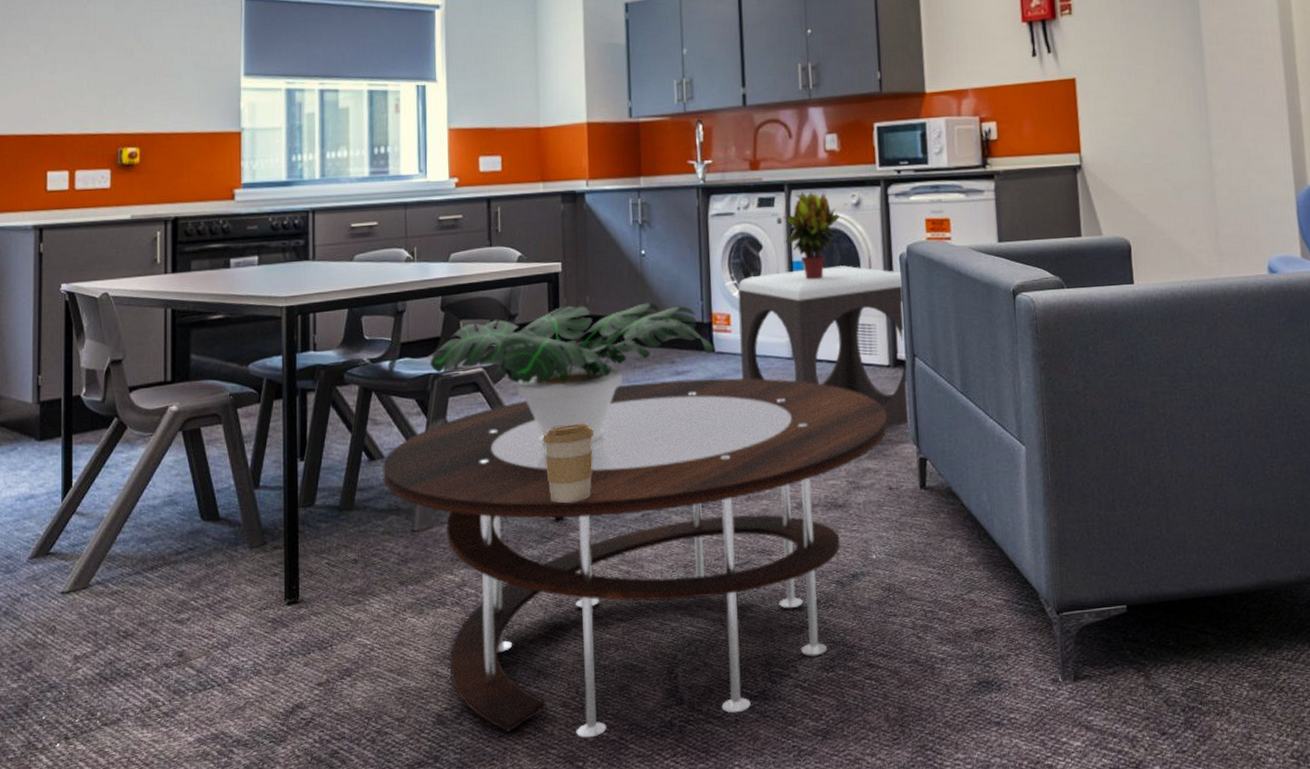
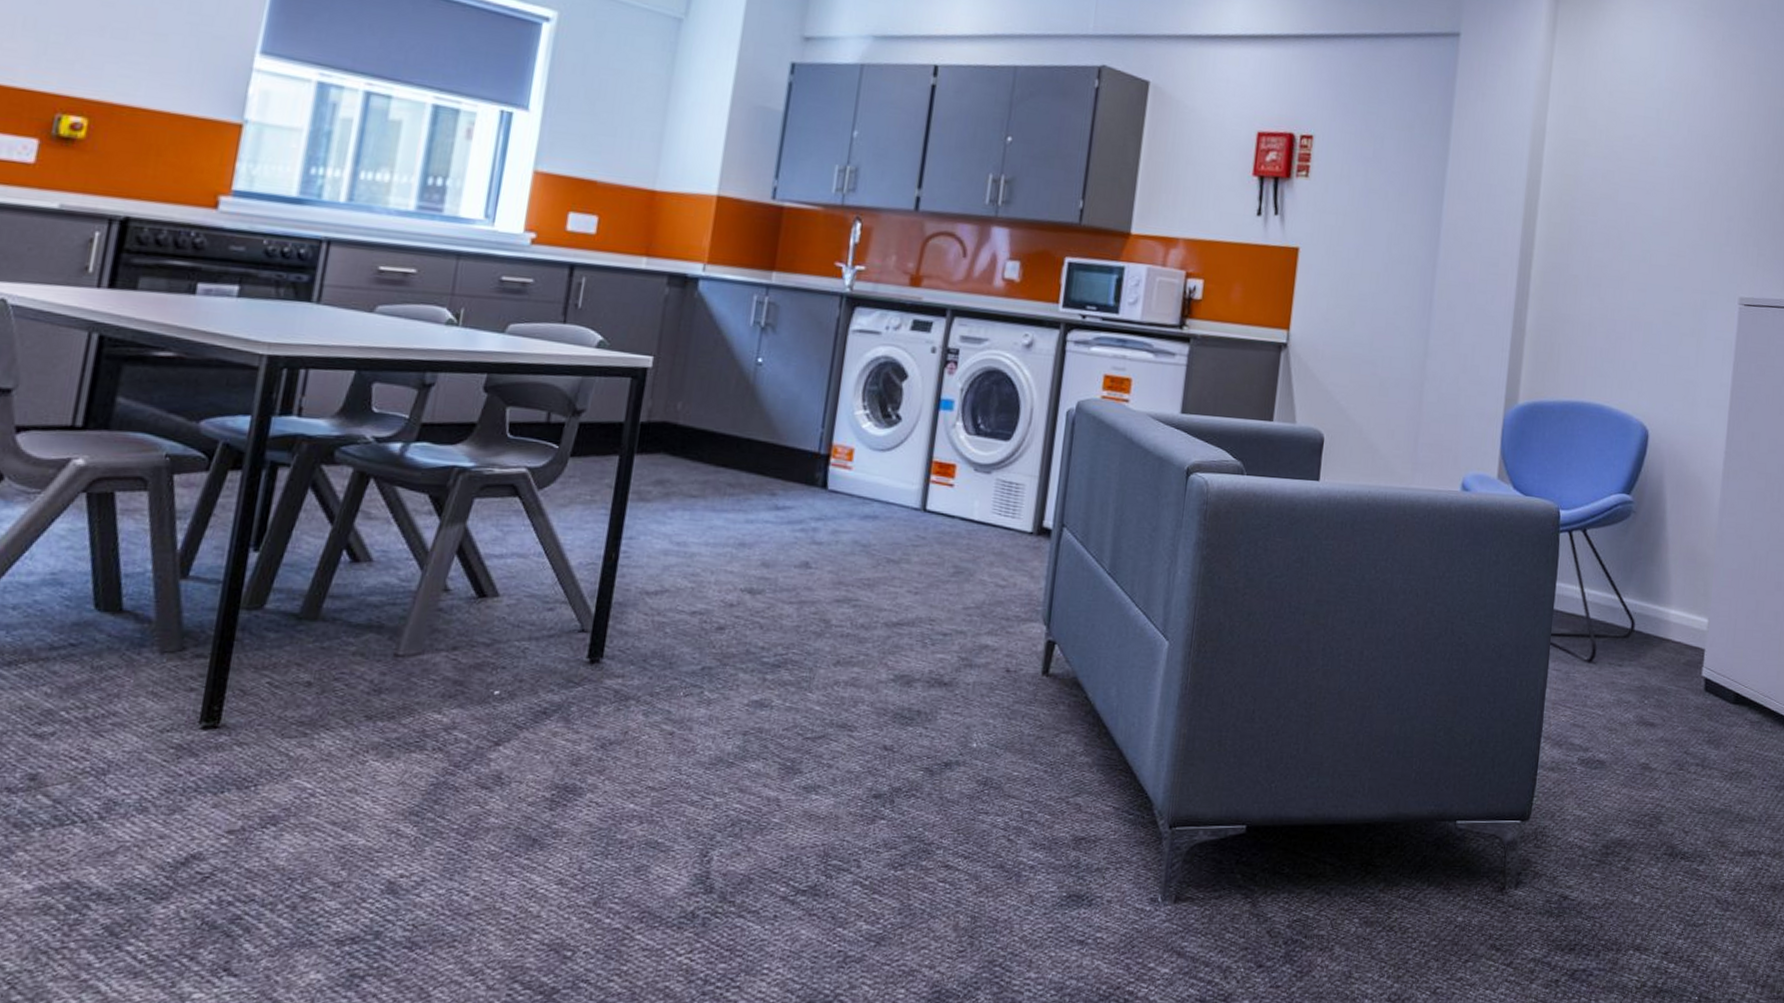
coffee table: present [383,378,888,738] -> none [366,513,1019,924]
potted plant: present [430,302,714,445] -> none [456,409,828,575]
coffee cup: present [541,422,595,504] -> none [586,550,660,644]
footstool: present [737,265,909,428] -> none [855,408,1066,603]
potted plant: present [784,191,840,280] -> none [934,320,1006,424]

